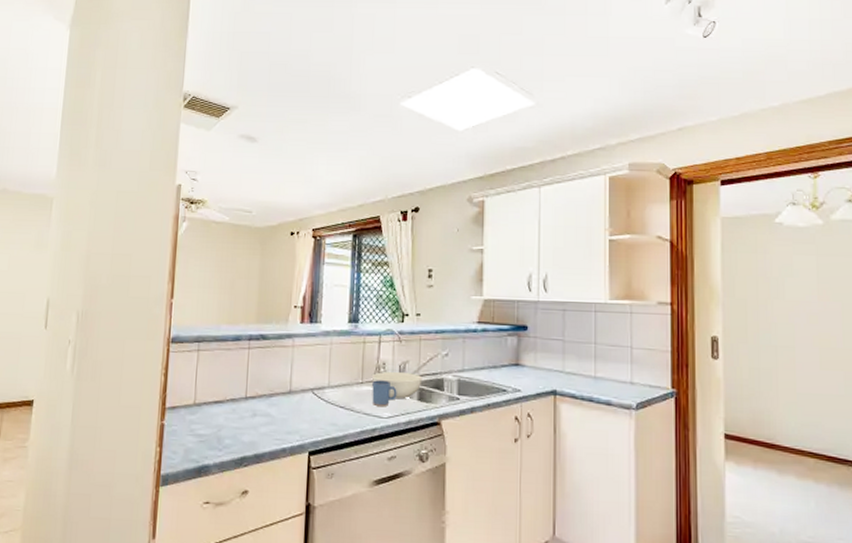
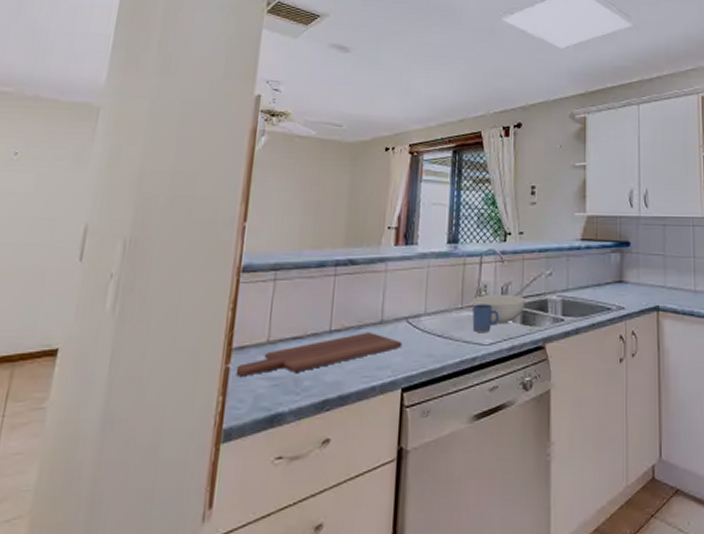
cutting board: none [169,400,309,432] -> present [235,333,403,376]

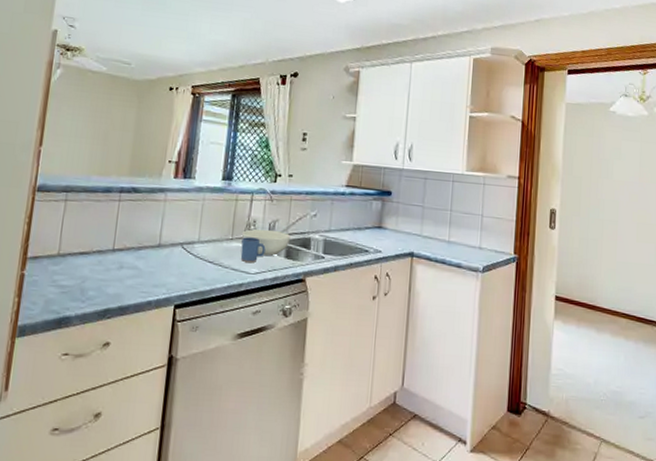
cutting board: present [235,333,403,376] -> none [29,253,177,283]

